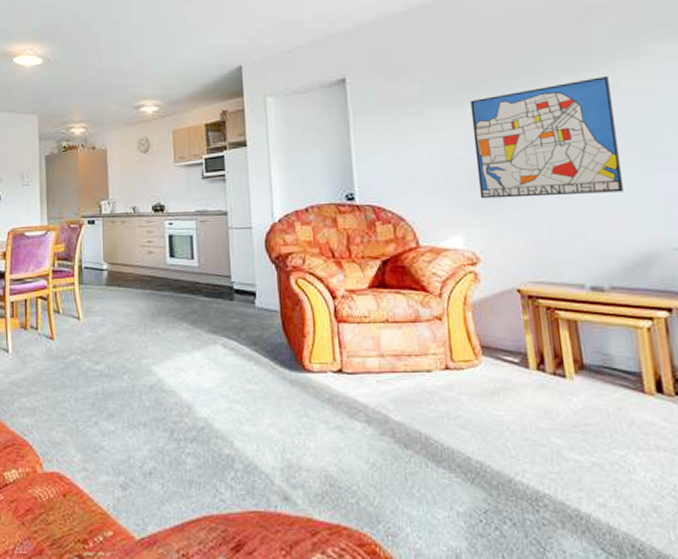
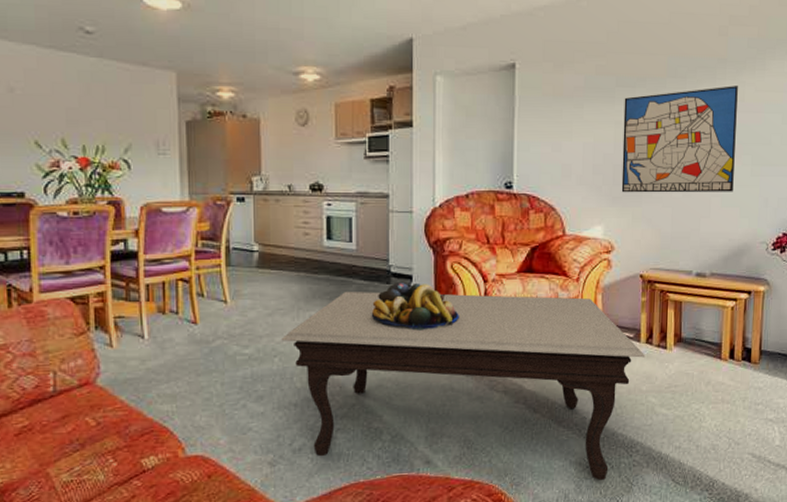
coffee table: none [130,308,539,541] -> present [282,291,645,481]
fruit bowl: none [216,299,309,350] -> present [371,282,459,331]

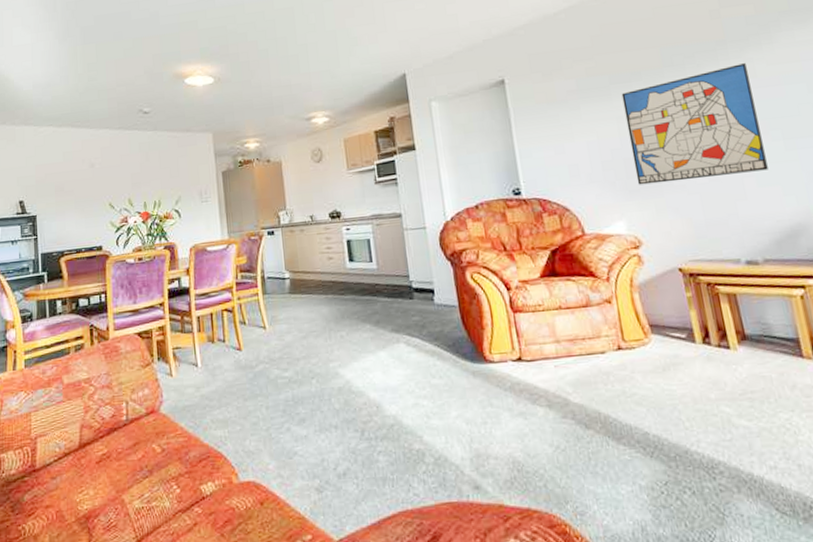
coffee table: present [282,291,645,481] -> none [317,298,706,510]
fruit bowl: present [371,282,459,331] -> none [398,296,487,345]

